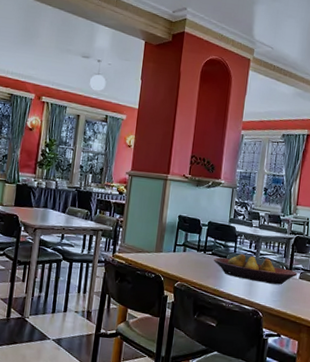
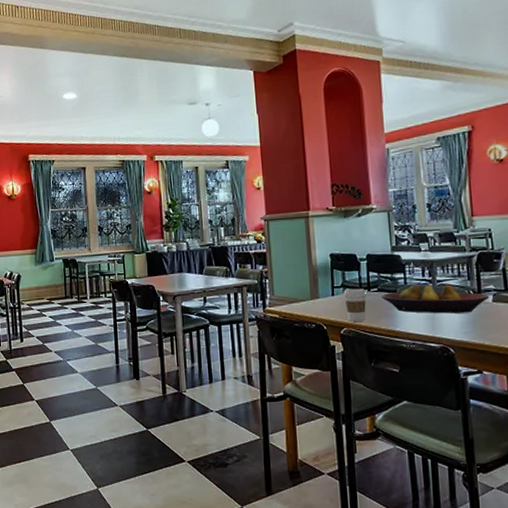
coffee cup: none [182,248,203,278] -> present [342,289,368,322]

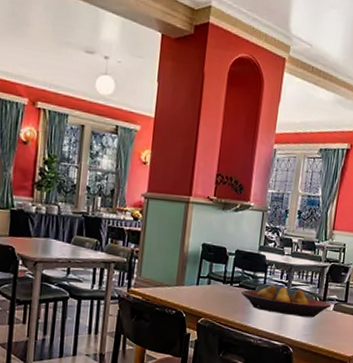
coffee cup: present [342,289,368,322] -> none [206,281,230,313]

